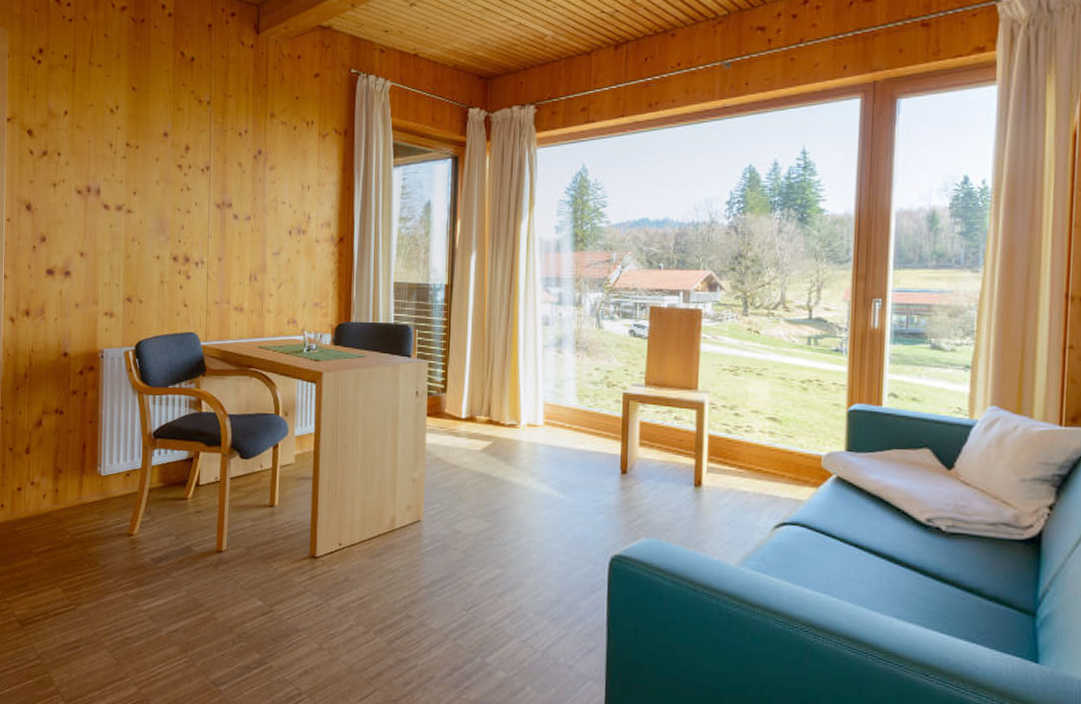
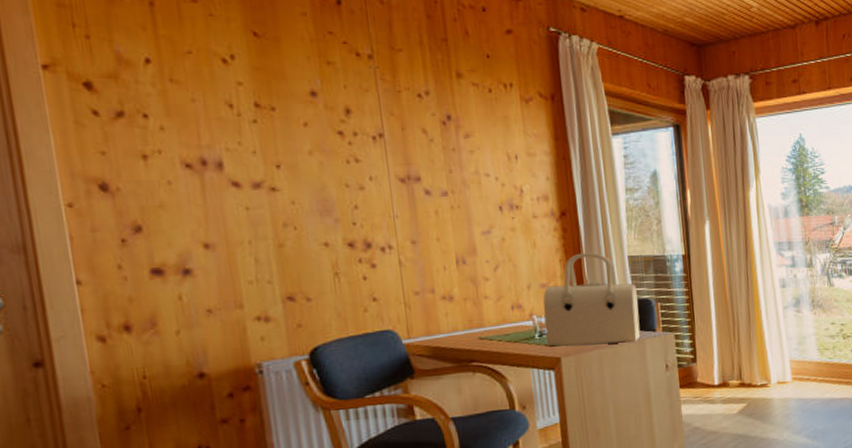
handbag: none [312,276,398,366] -> present [543,252,641,347]

